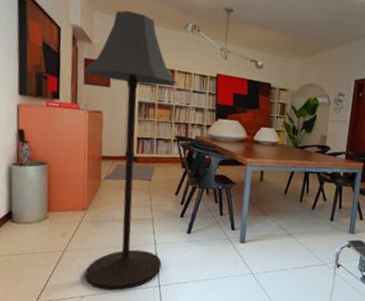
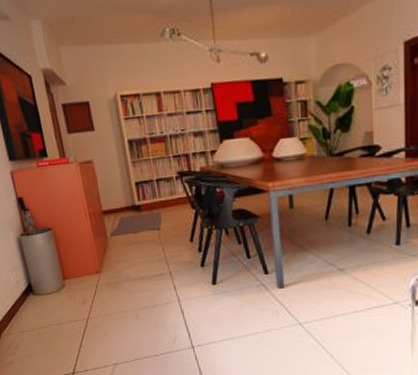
floor lamp: present [84,10,177,291] -> none [65,33,191,356]

